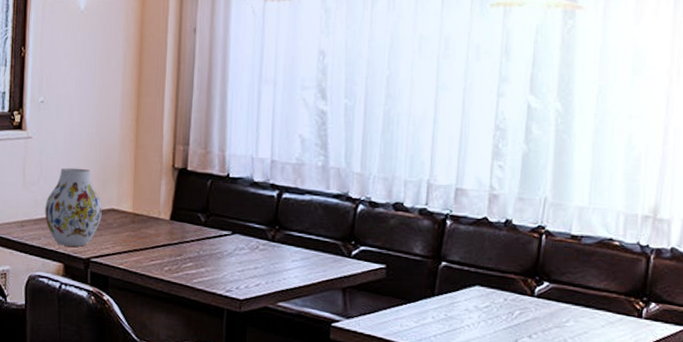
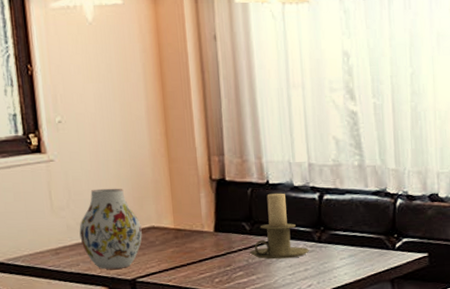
candle holder: none [202,186,262,255] -> present [250,193,310,260]

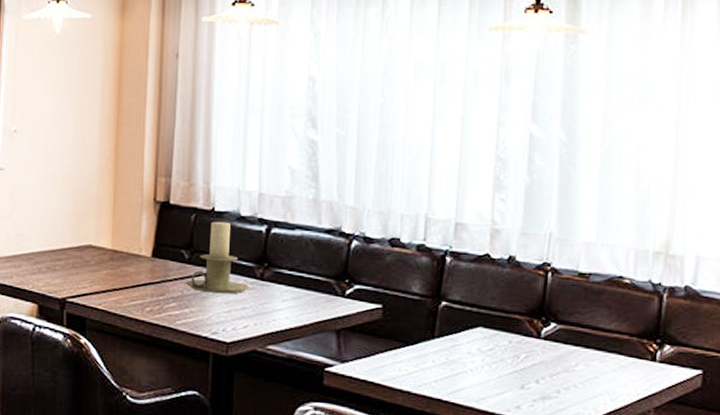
vase: present [79,188,142,269] -> none [17,201,79,286]

